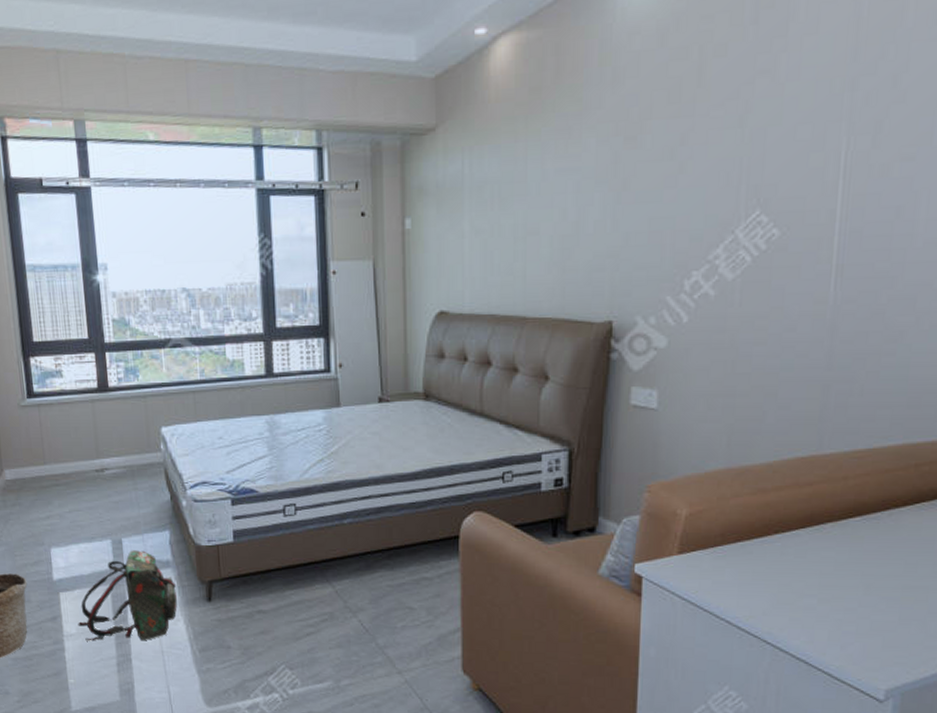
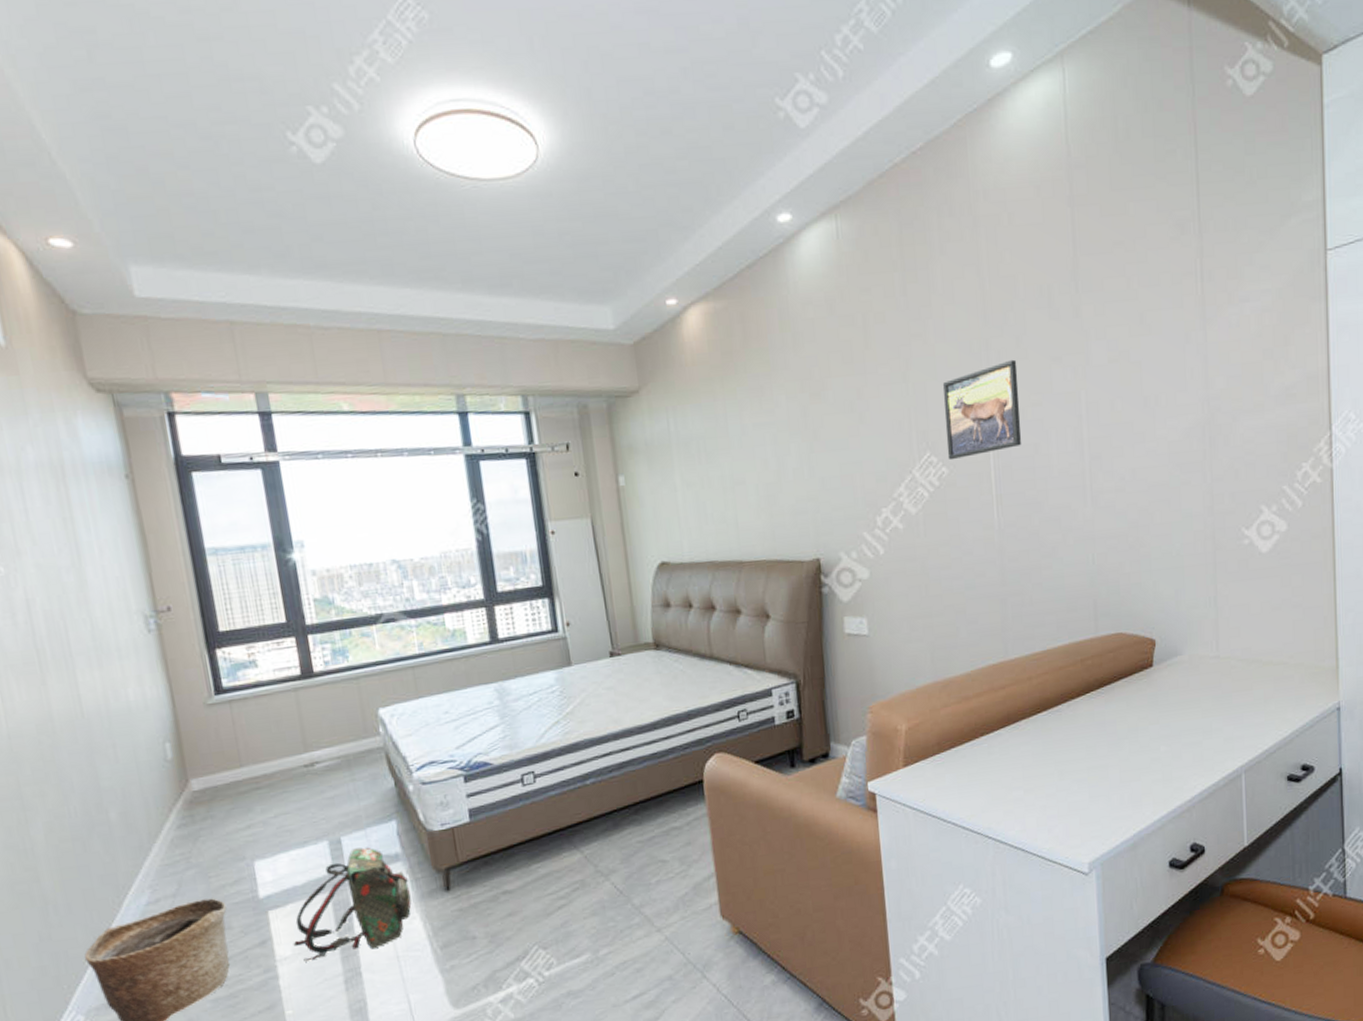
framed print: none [781,103,890,221] -> present [942,359,1022,460]

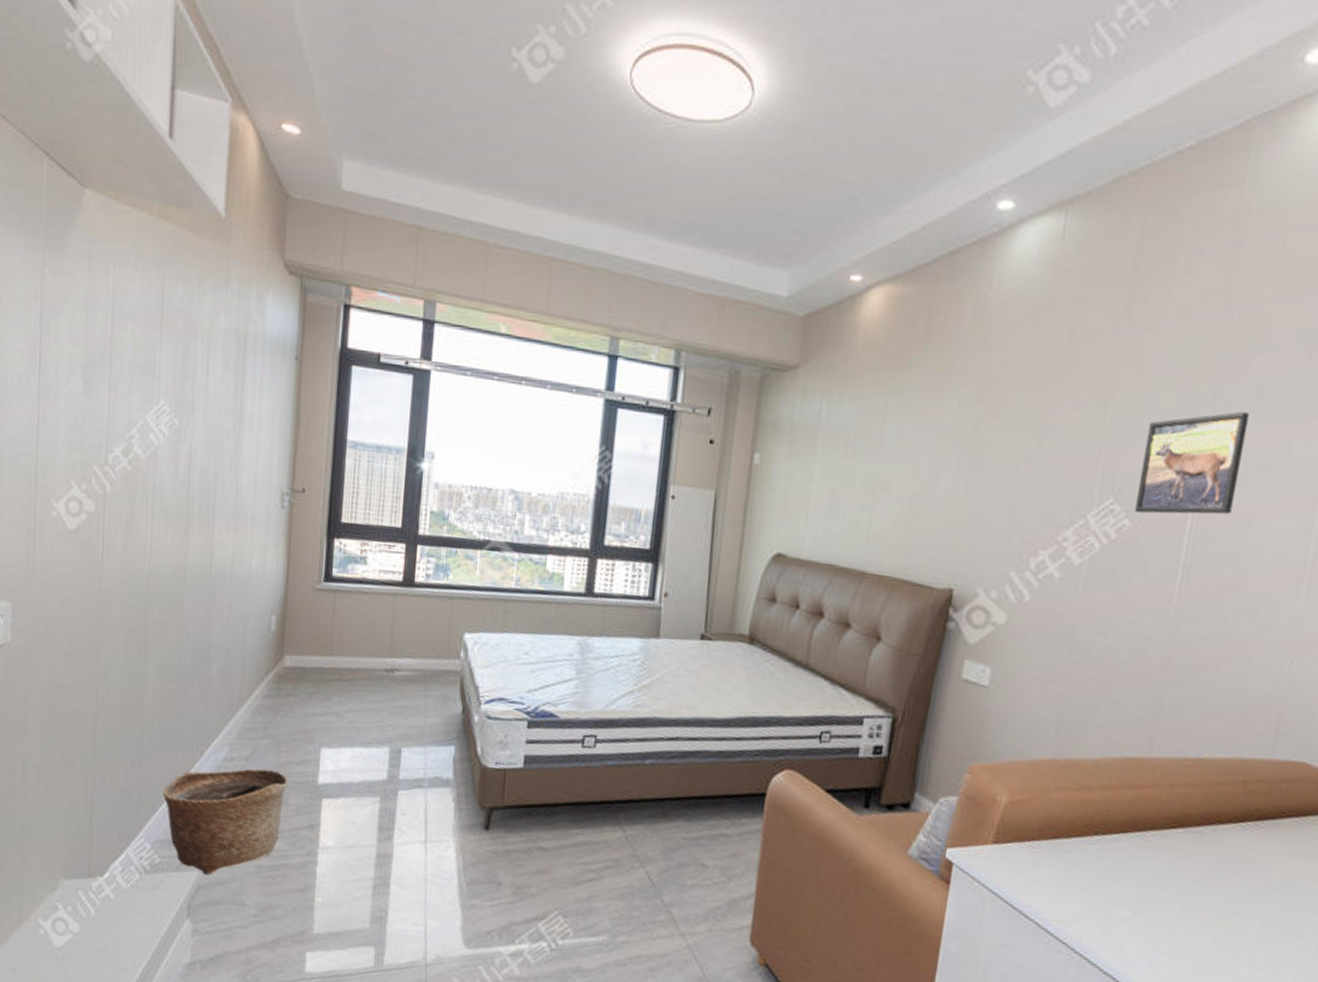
backpack: present [293,847,412,962] -> none [336,762,453,865]

